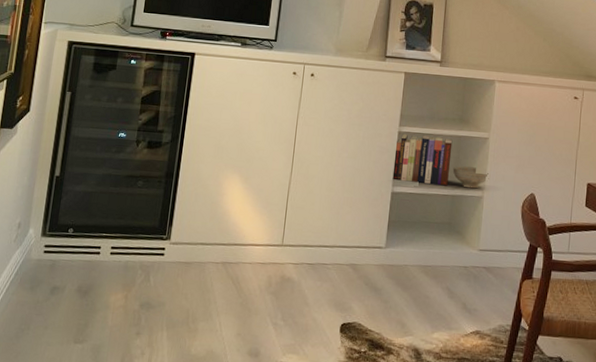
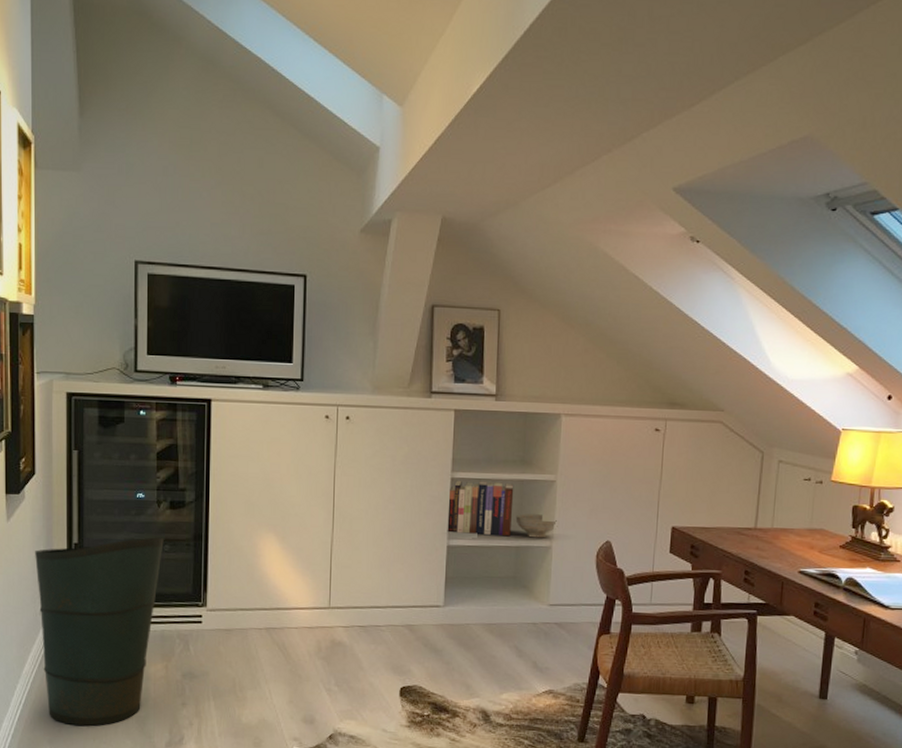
trash bin: none [8,173,138,353] -> present [35,537,164,727]

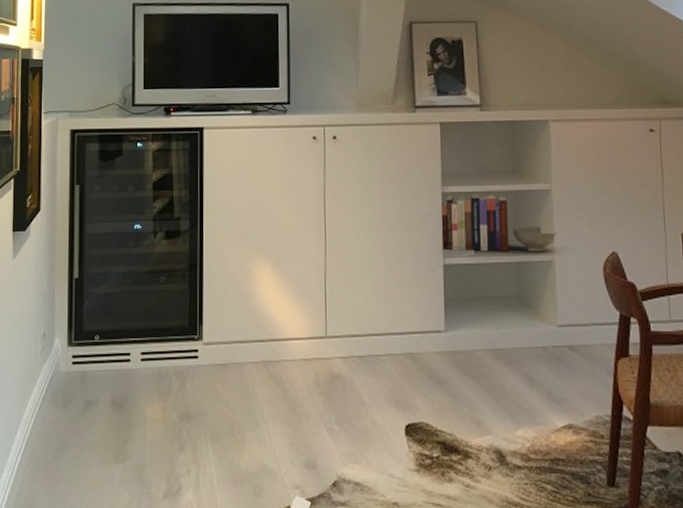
trash bin: present [35,537,164,727] -> none [38,269,160,476]

